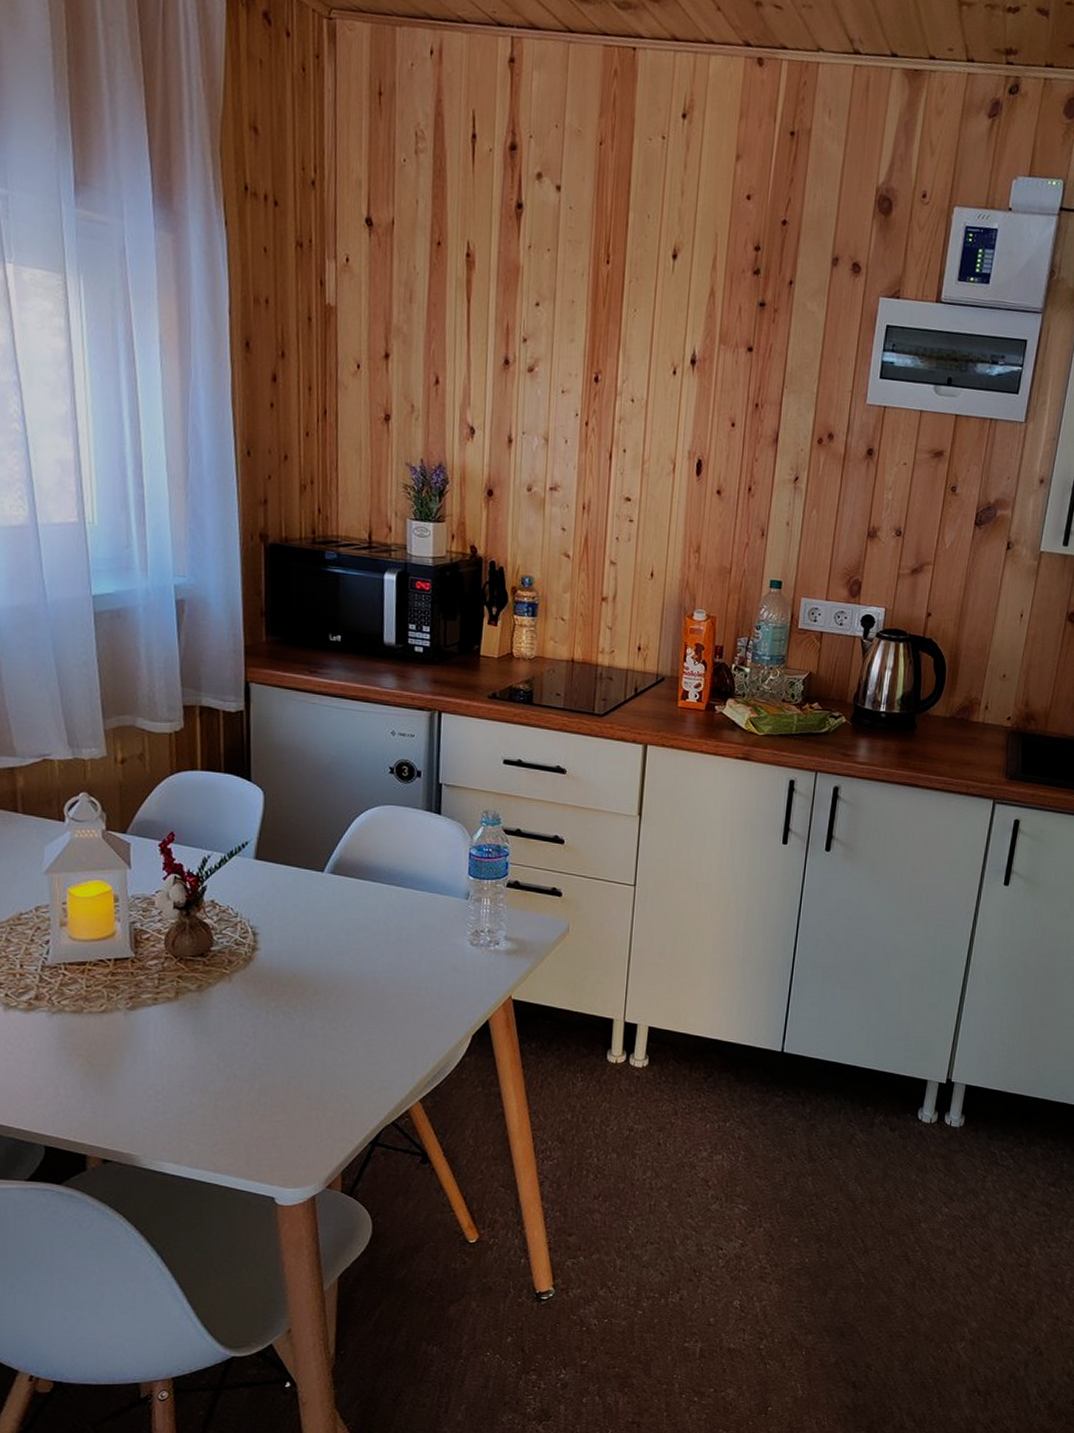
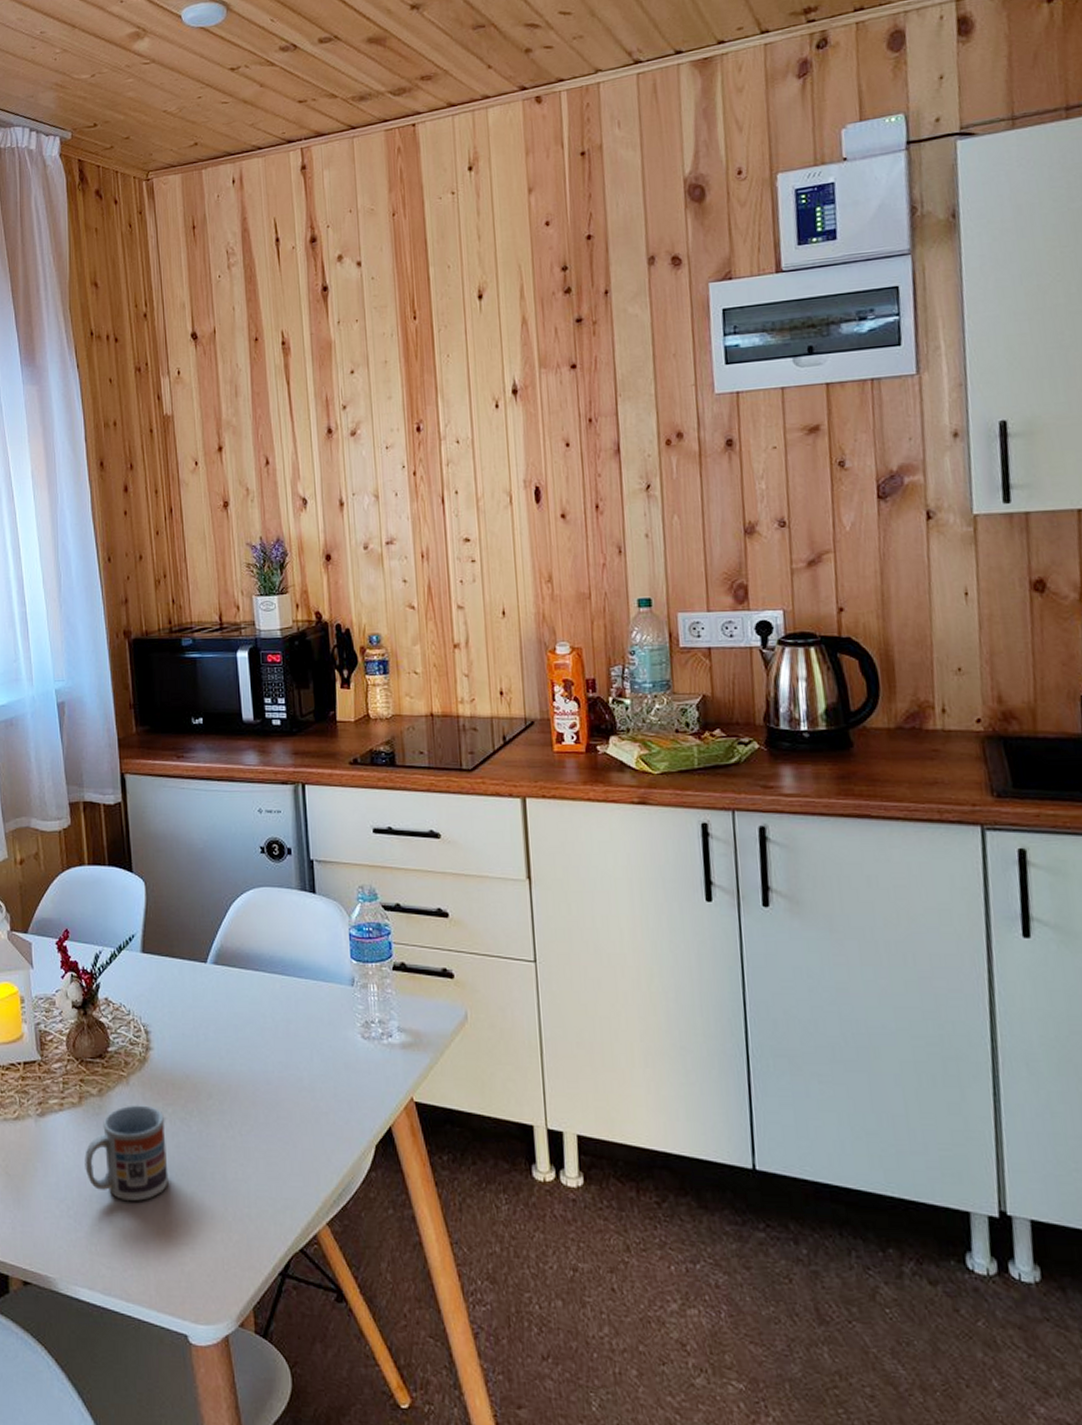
cup: none [178,1000,268,1085] -> present [85,1105,169,1201]

